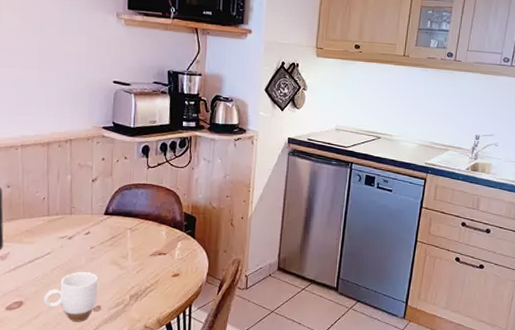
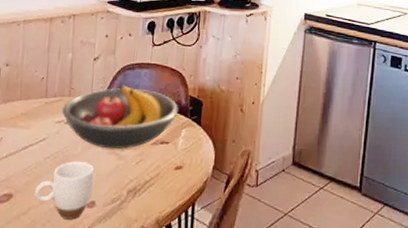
fruit bowl: none [65,203,174,261] -> present [62,84,179,149]

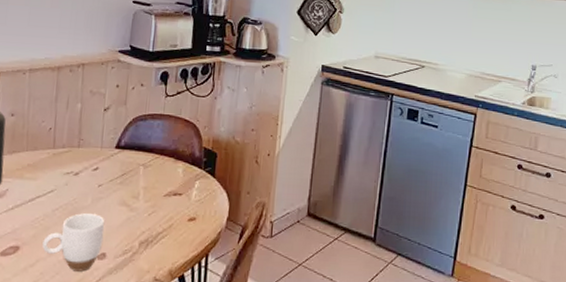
fruit bowl: present [62,84,179,149] -> none [71,136,193,201]

